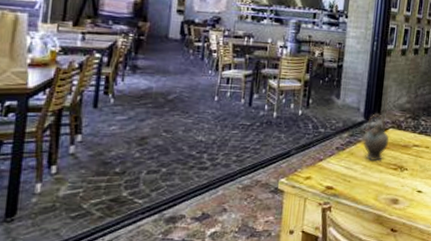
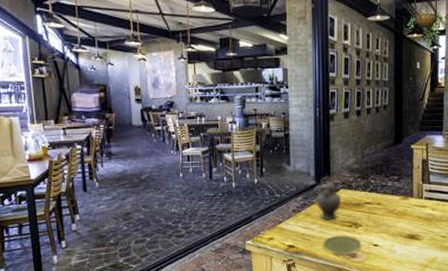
plate: none [364,178,405,201] -> present [323,235,362,256]

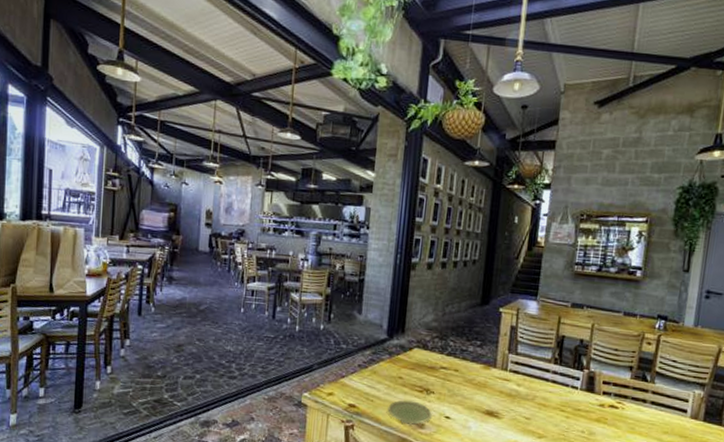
teapot: present [312,176,342,221] -> none [382,331,414,382]

